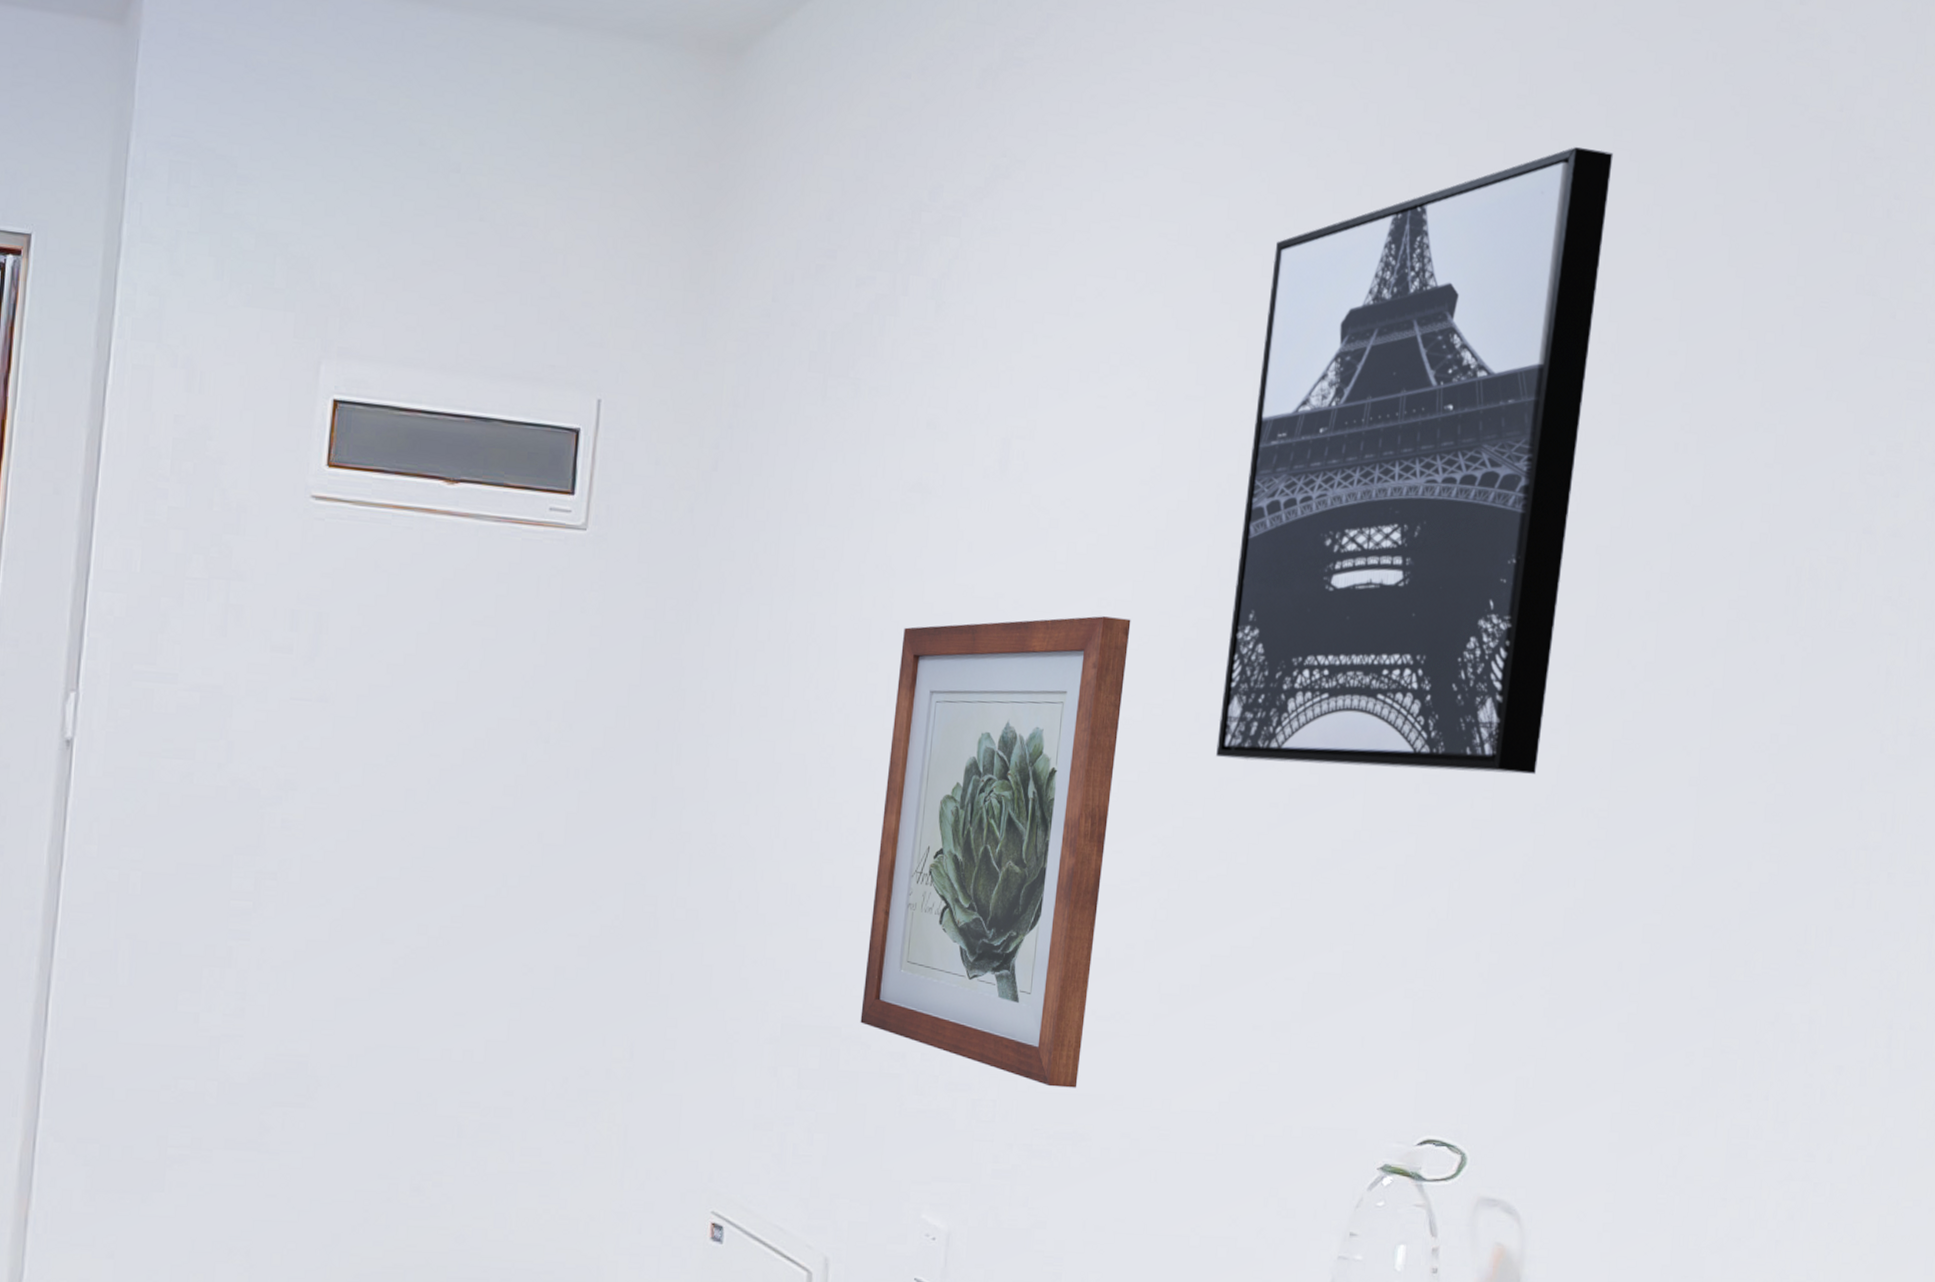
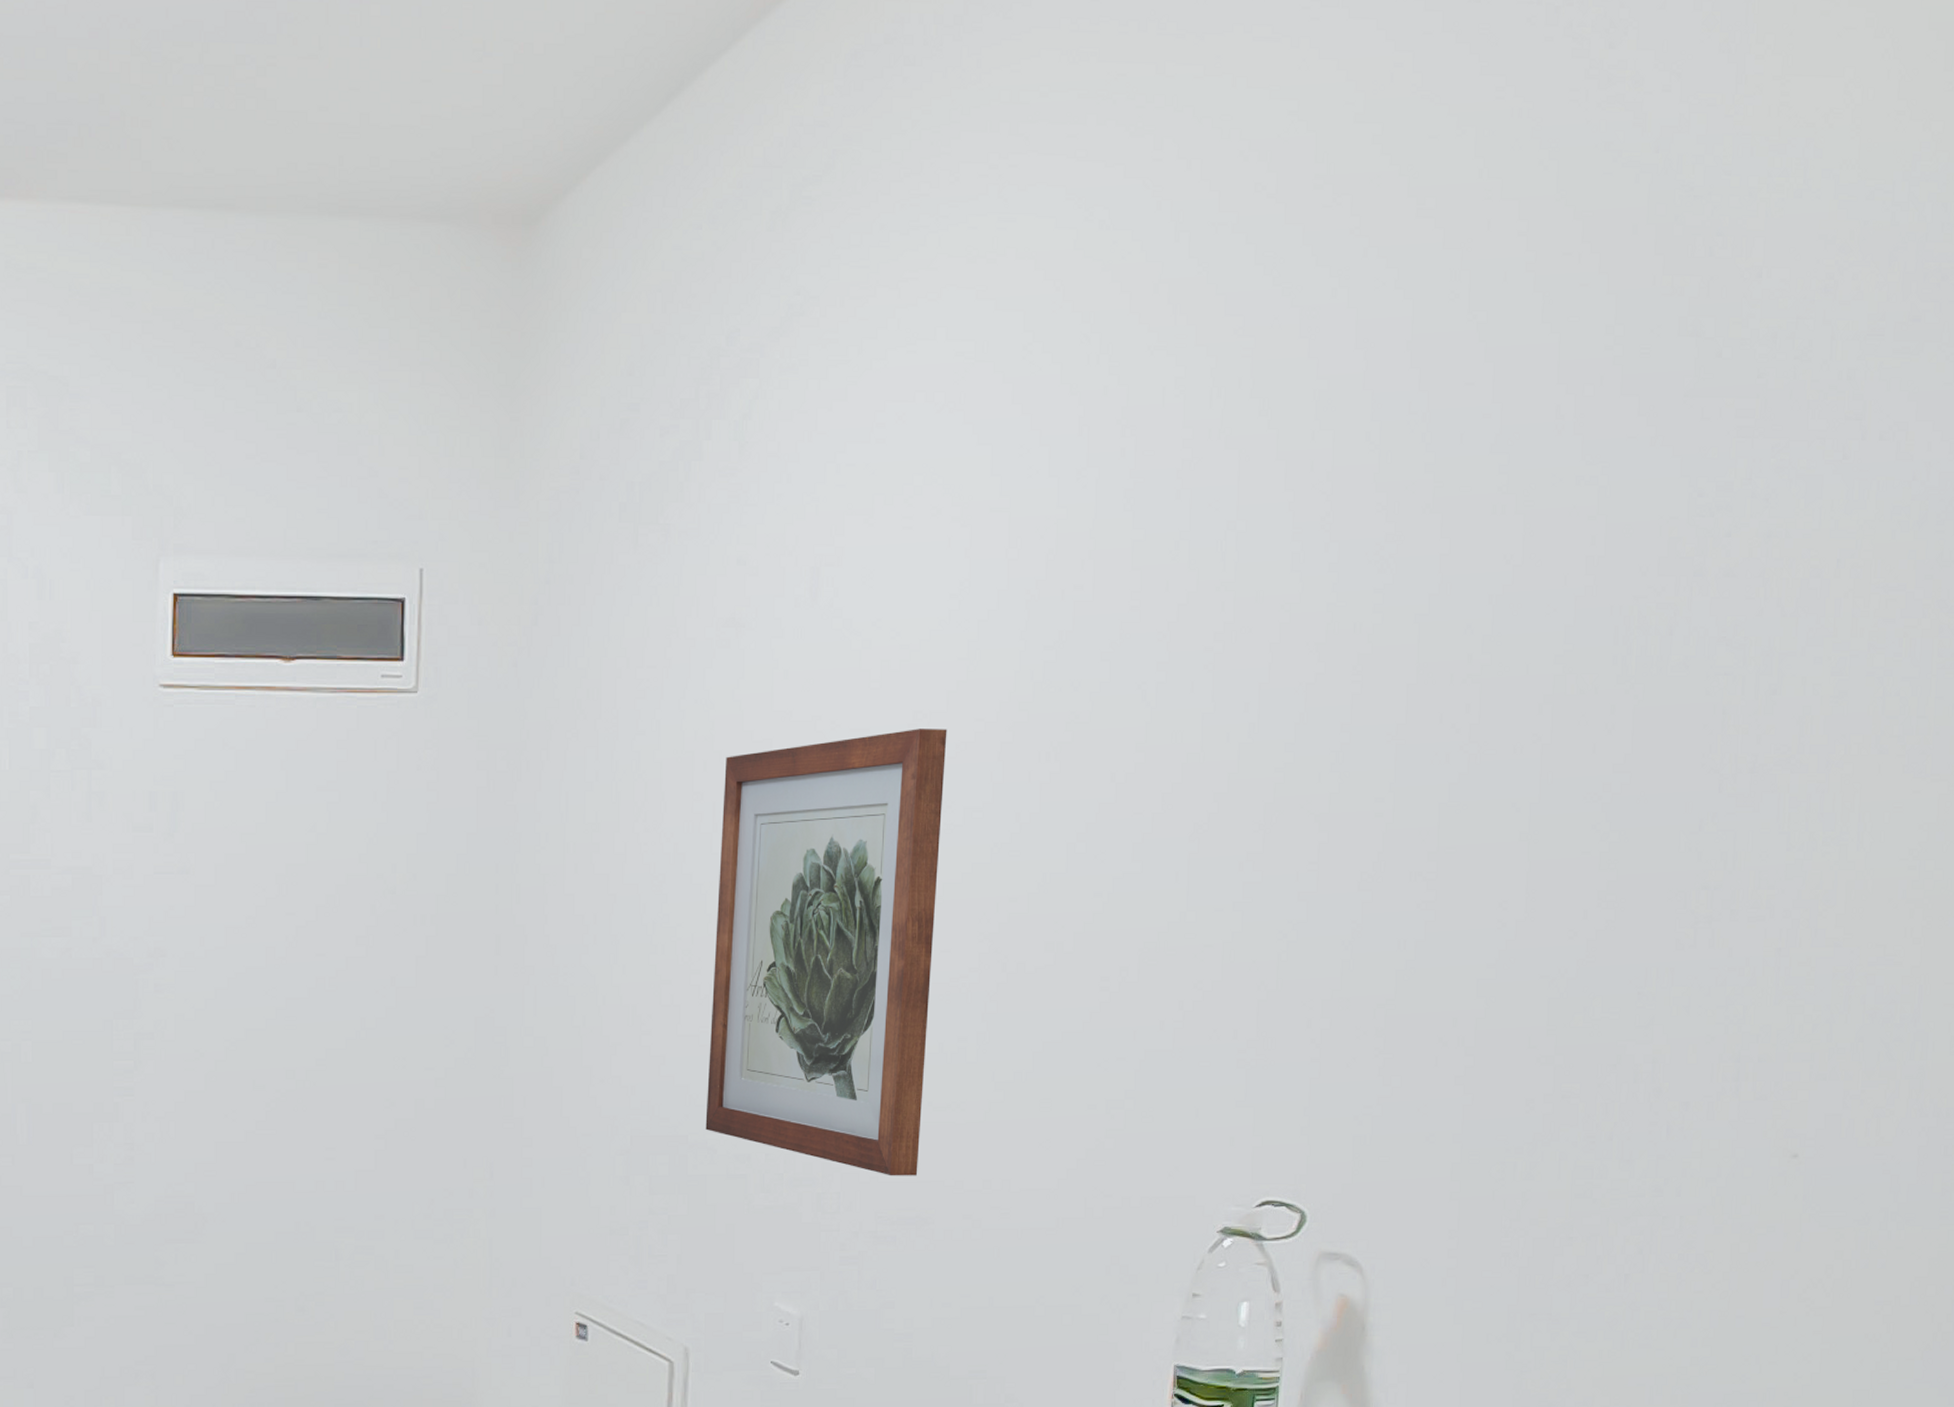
wall art: present [1216,146,1613,775] -> none [1038,219,1417,854]

